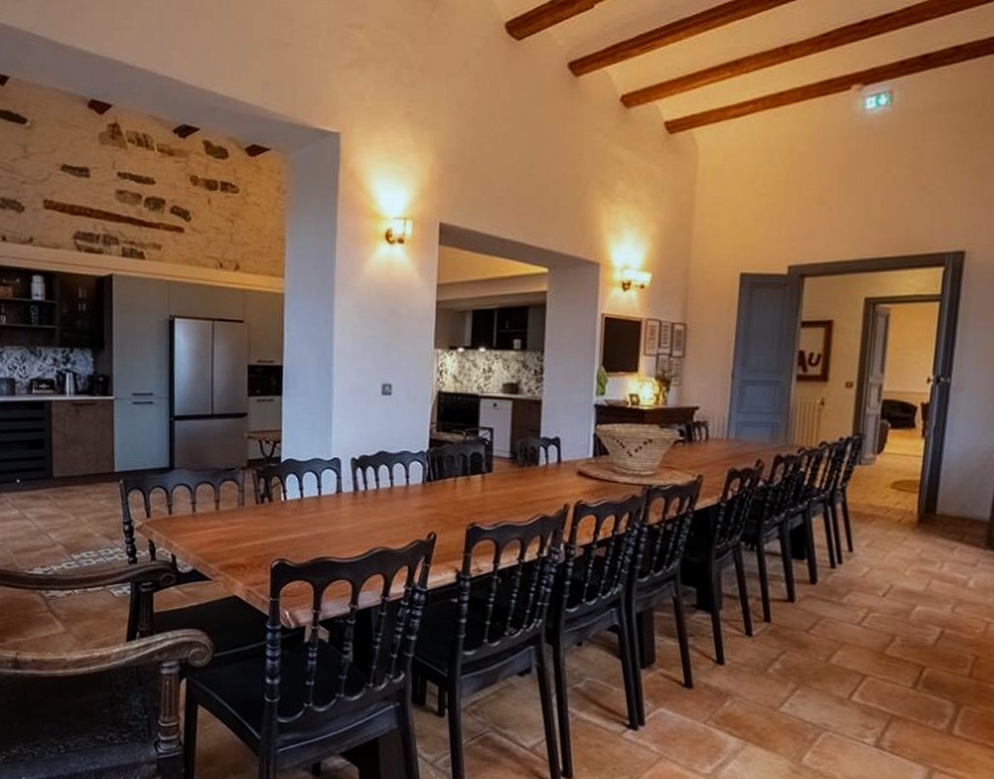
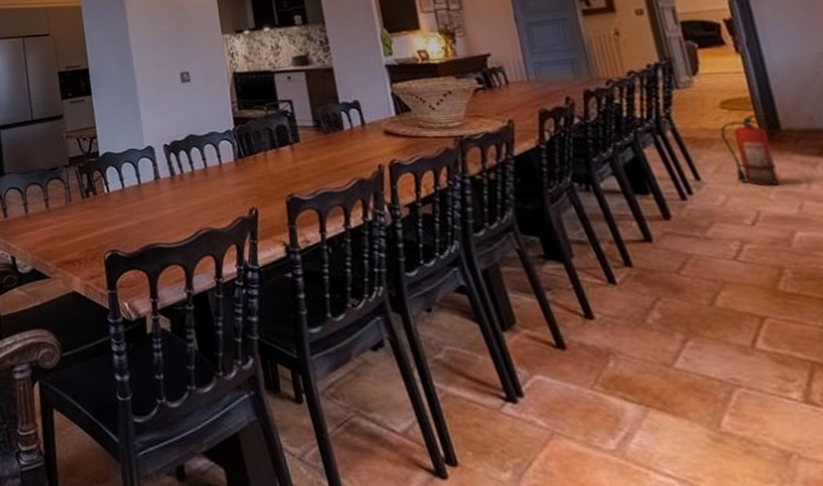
fire extinguisher: none [883,496,930,564] -> present [720,113,780,186]

